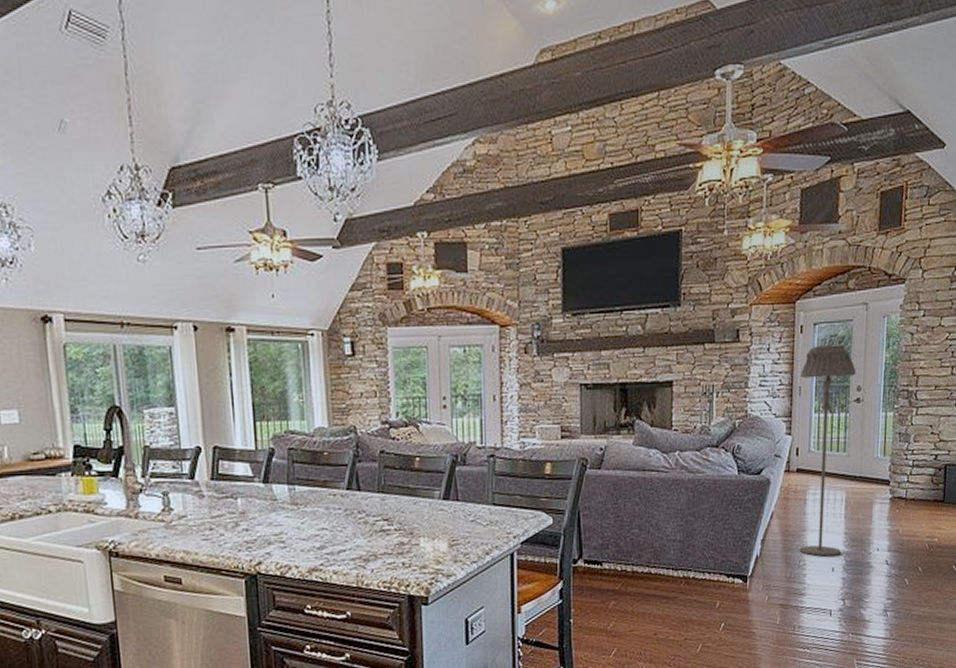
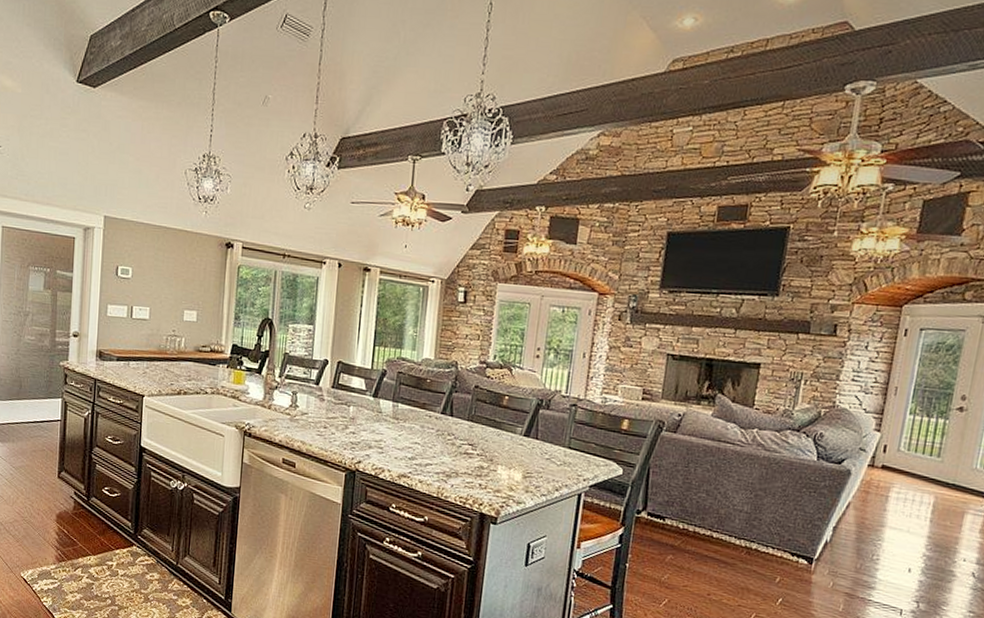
floor lamp: present [799,344,856,557] -> none [874,350,963,558]

